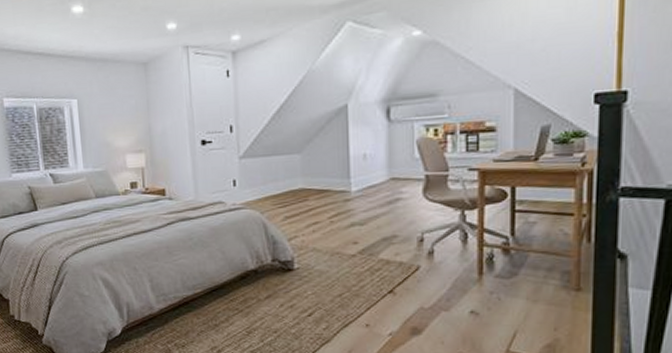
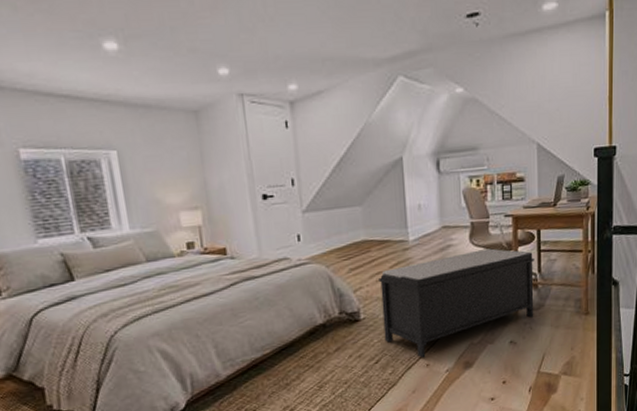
bench: none [316,205,506,317] -> present [379,248,535,359]

